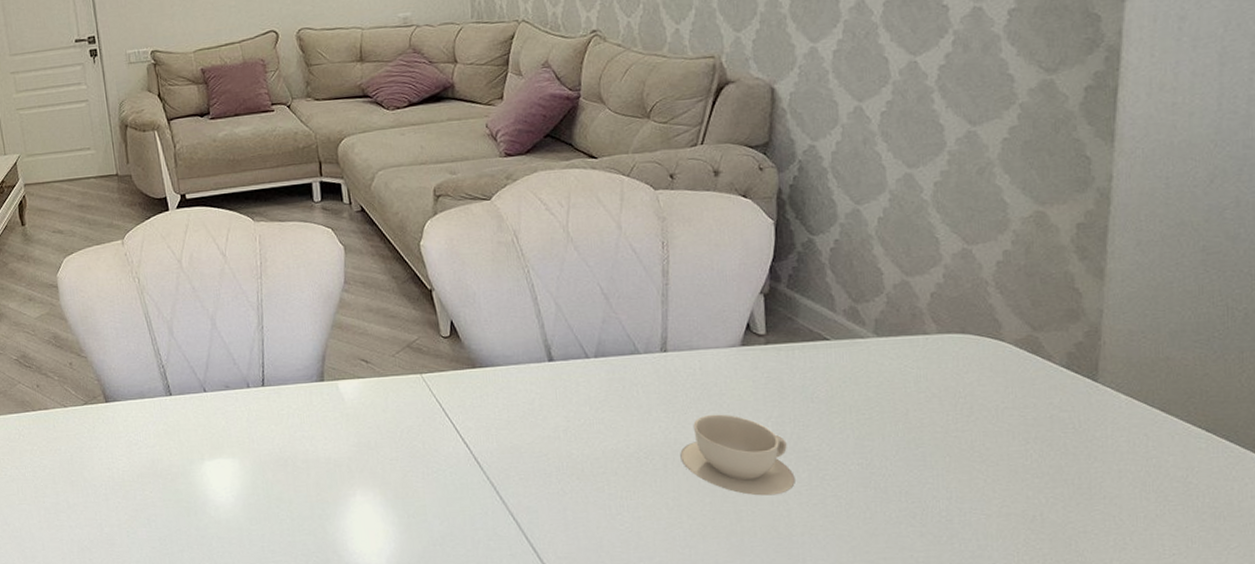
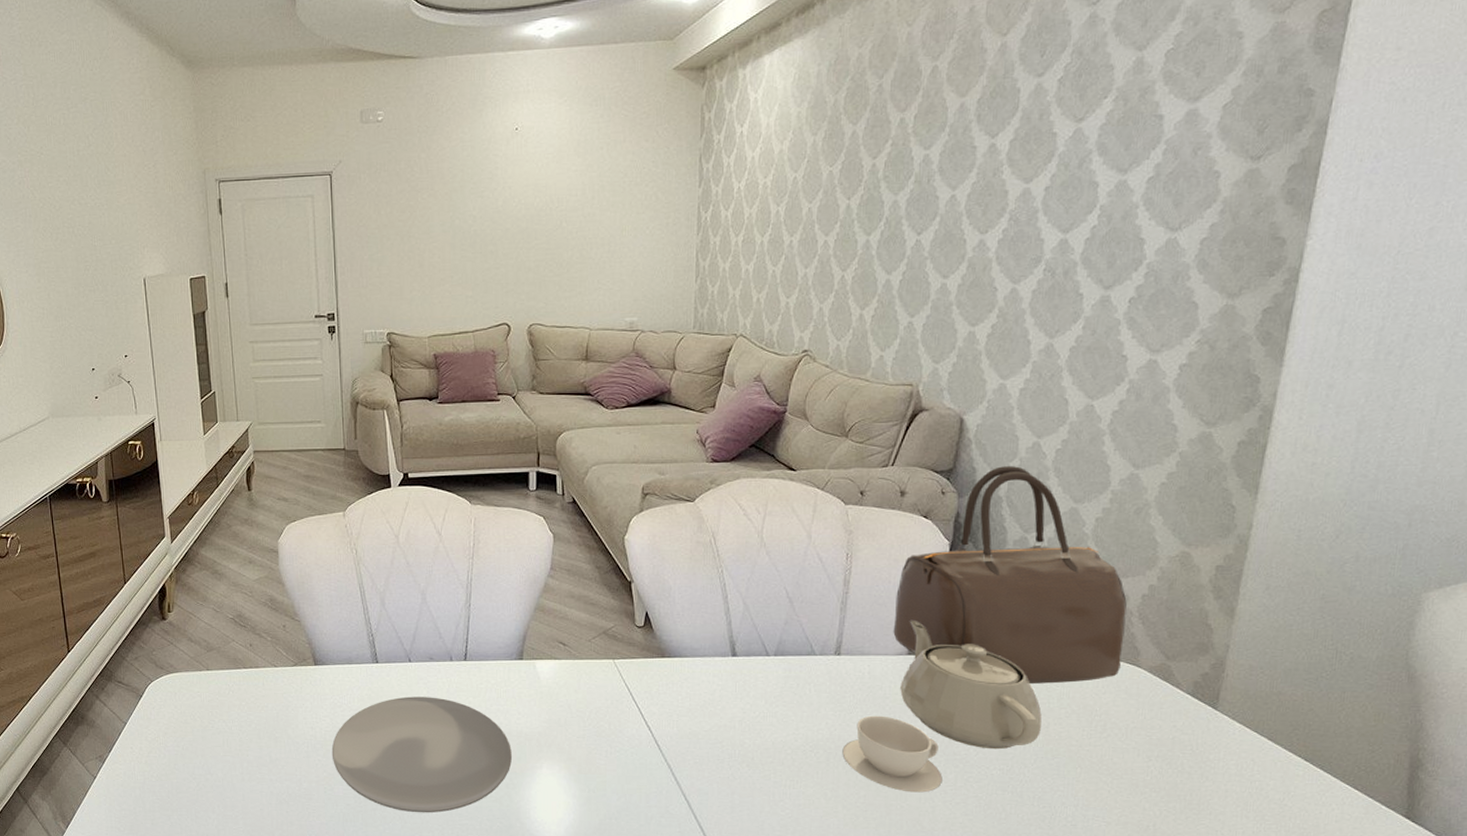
plate: none [131,427,323,552] -> present [331,696,512,813]
handbag: none [721,133,982,368] -> present [893,466,1127,684]
teapot: none [737,308,900,443] -> present [900,621,1042,750]

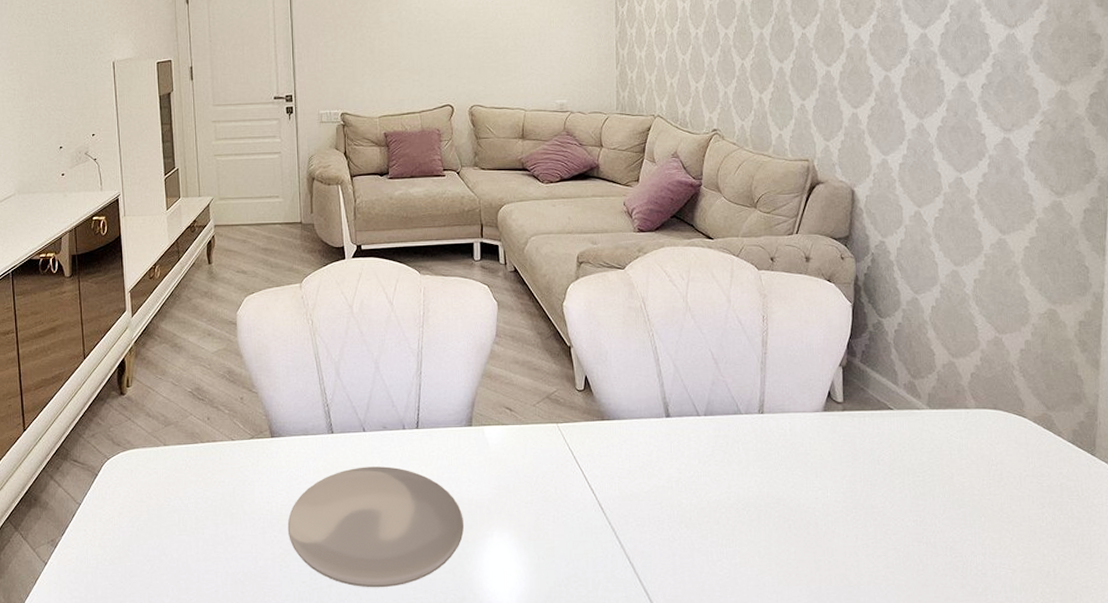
teacup: present [842,715,943,793] -> none [771,471,864,547]
handbag: present [893,466,1127,684] -> none [809,233,1009,436]
teapot: present [900,621,1042,750] -> none [819,378,946,502]

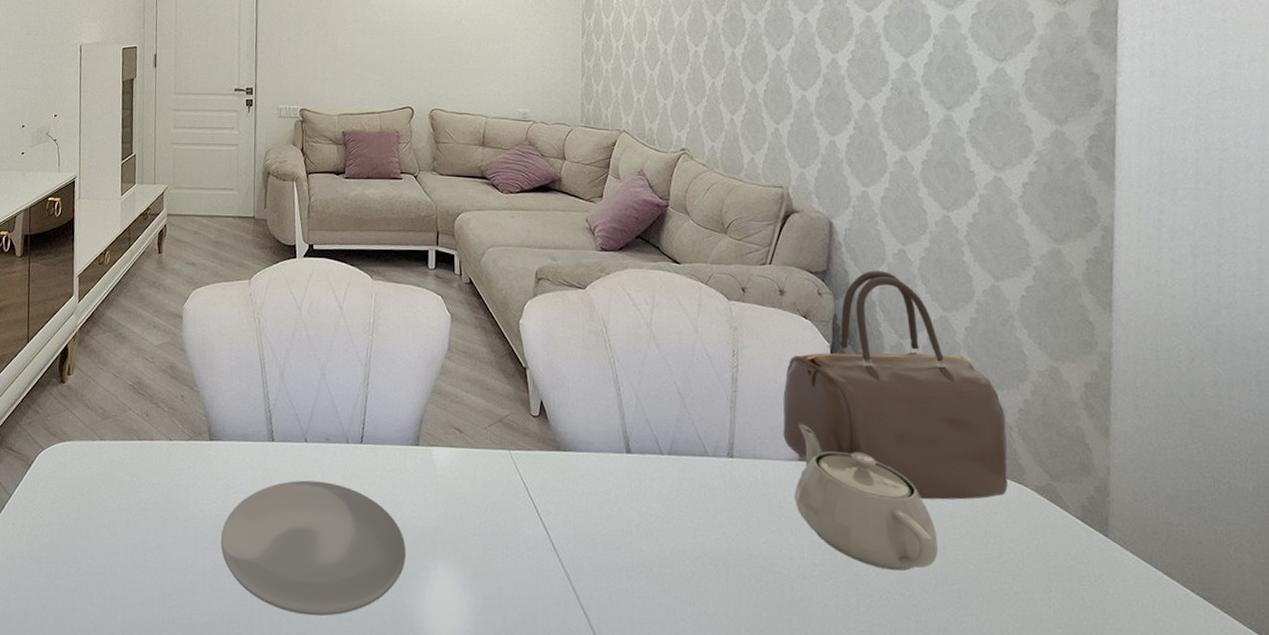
handbag: none [809,233,1009,436] -> present [783,271,1008,500]
teapot: none [819,378,946,502] -> present [794,424,938,571]

